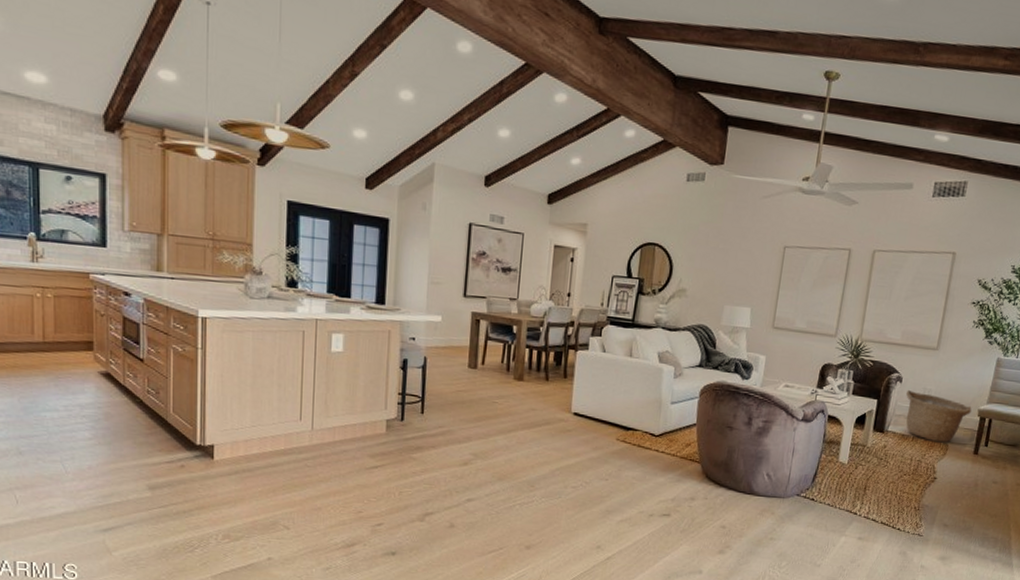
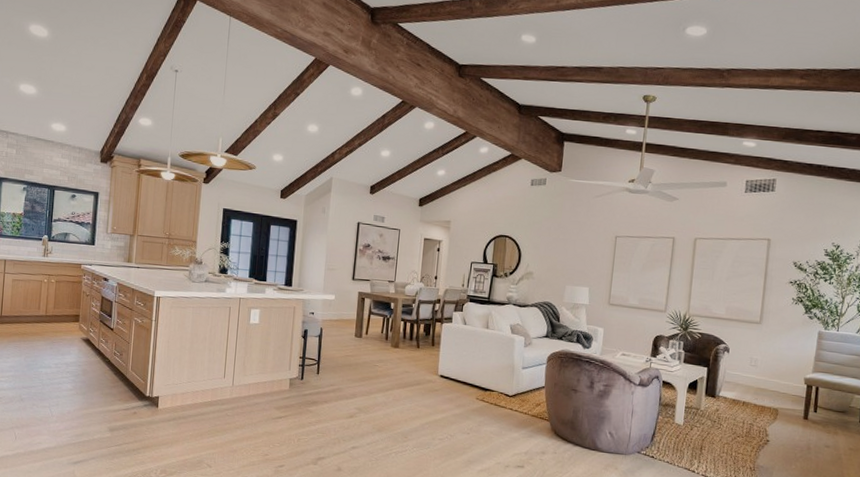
basket: present [906,390,972,443] -> none [734,360,798,408]

